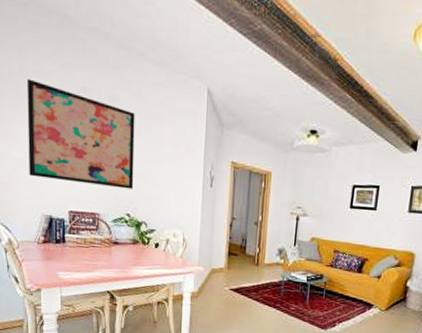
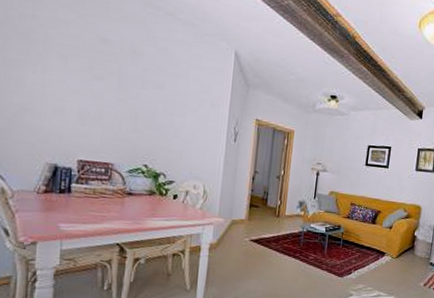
wall art: present [26,79,135,190] -> none [33,25,159,141]

